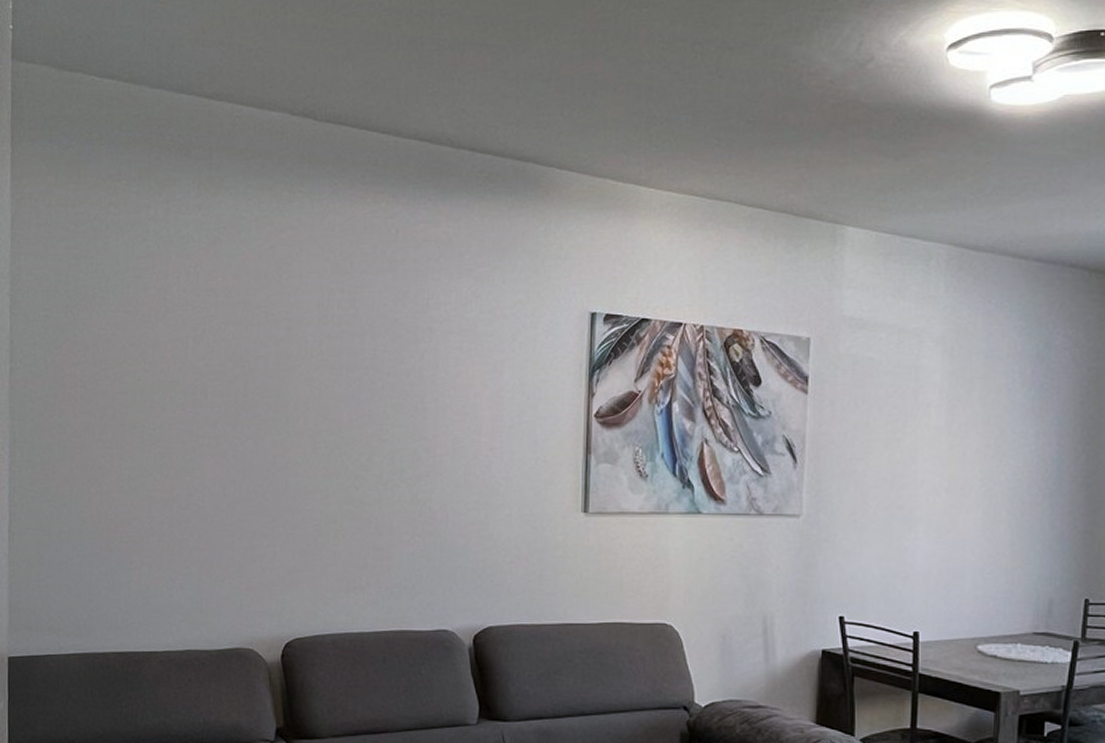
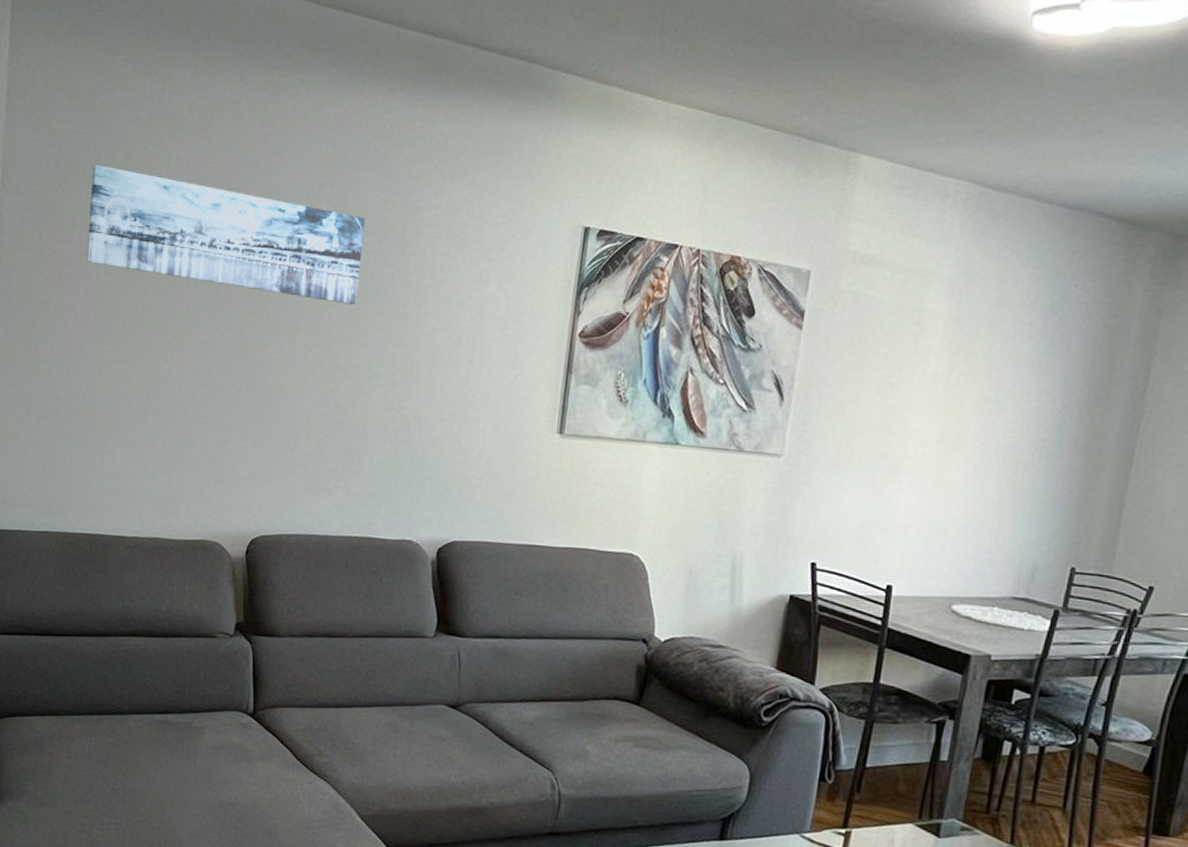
wall art: none [100,287,377,404] -> present [86,164,365,305]

